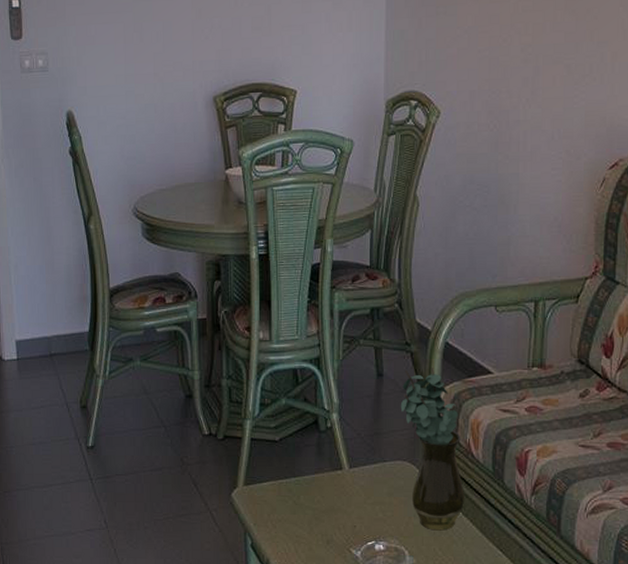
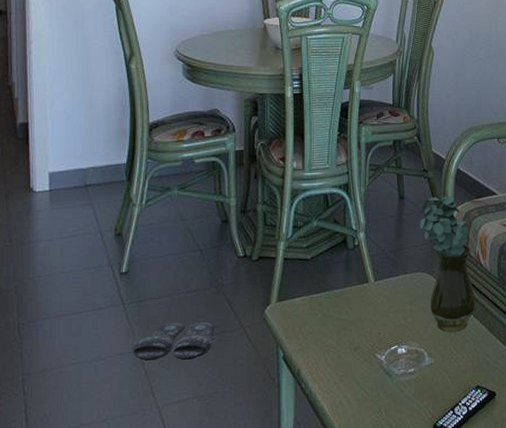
slippers: none [102,501,183,540] -> present [133,322,216,361]

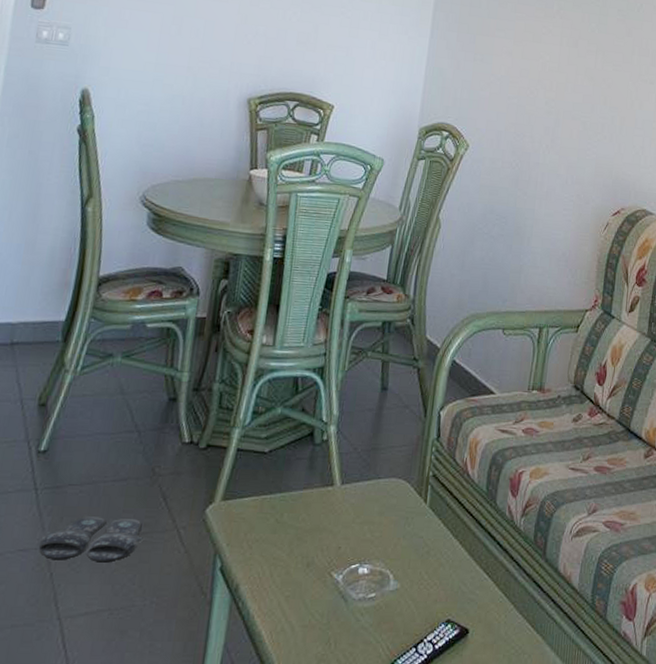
vase: present [419,191,476,332] -> none [401,385,459,553]

